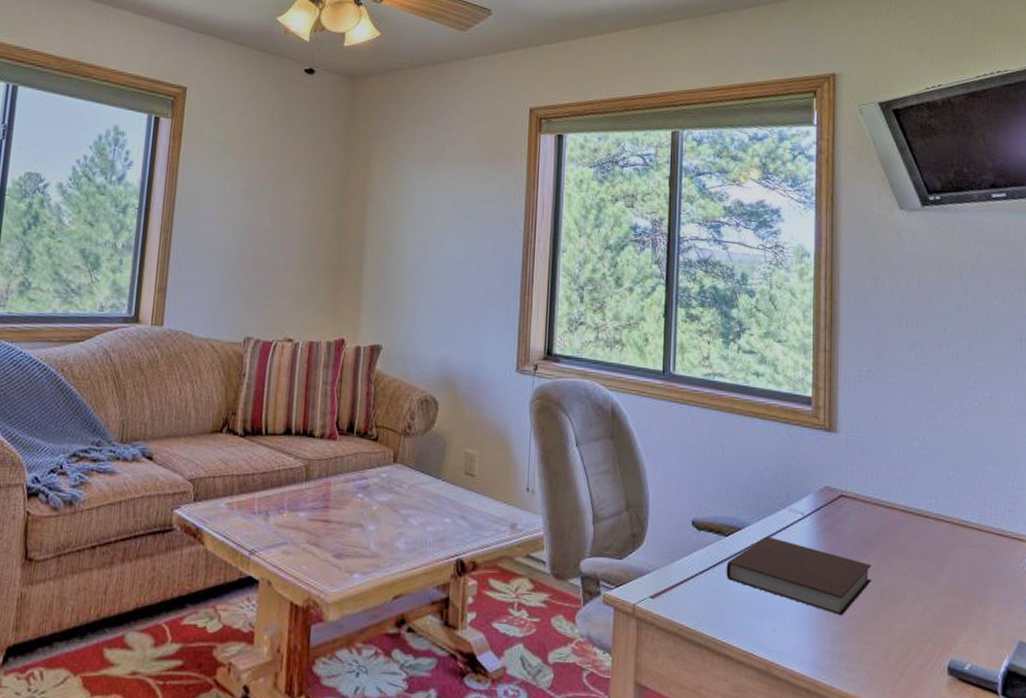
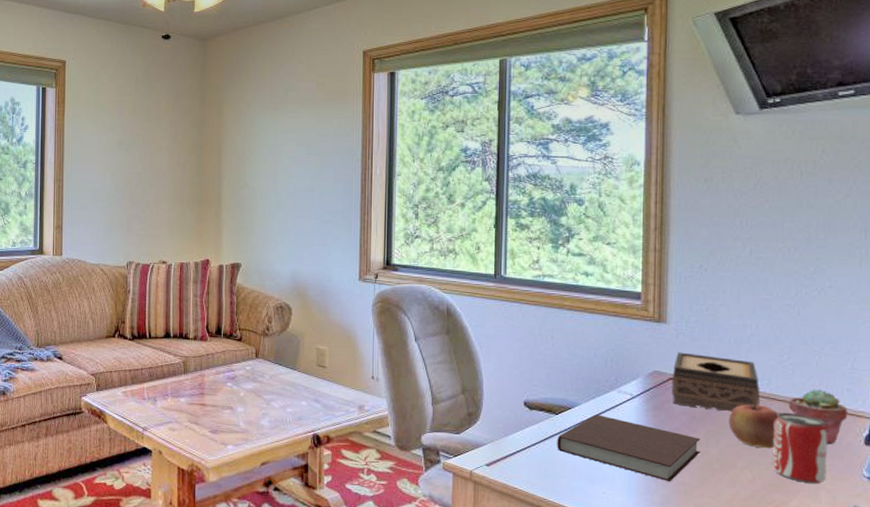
tissue box: none [842,465,928,535] -> present [671,352,760,412]
apple: none [898,522,947,577] -> present [728,401,779,449]
beverage can: none [942,535,993,617] -> present [773,412,827,484]
potted succulent: none [955,509,1011,571] -> present [789,389,848,444]

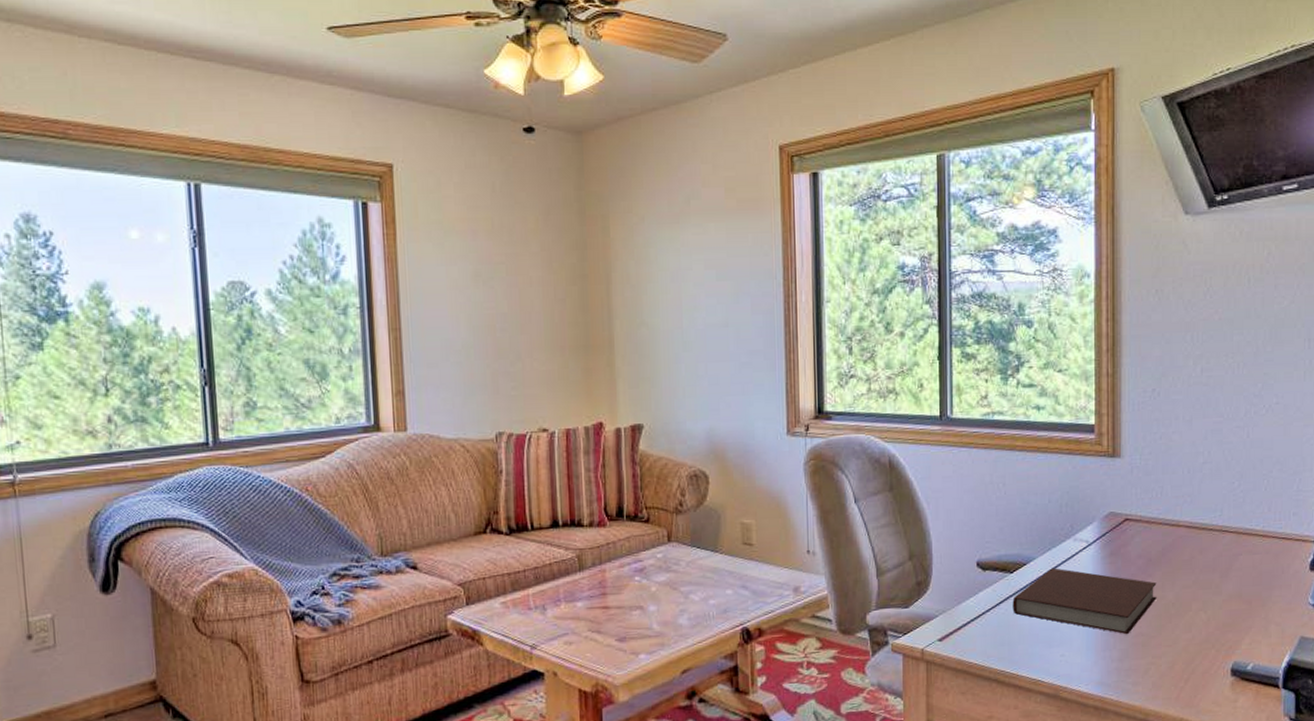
tissue box: present [671,352,760,412] -> none [1127,488,1212,551]
apple: present [728,401,779,449] -> none [1183,535,1231,586]
beverage can: present [773,412,827,484] -> none [1226,544,1276,619]
potted succulent: present [789,389,848,444] -> none [1240,516,1295,573]

